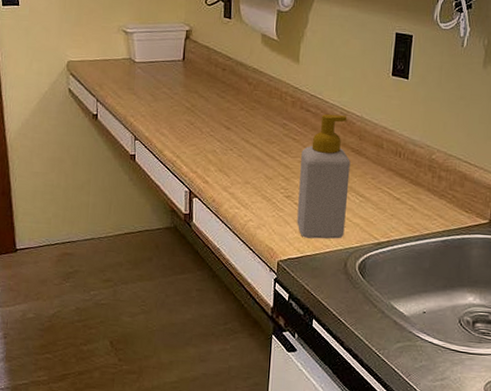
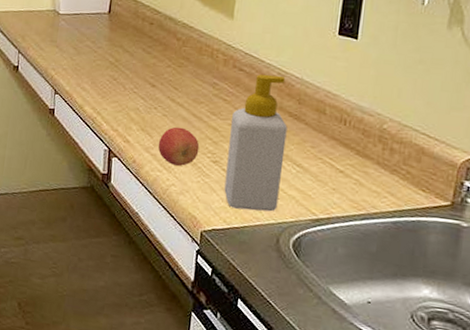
apple: none [235,166,273,202] -> present [158,127,200,166]

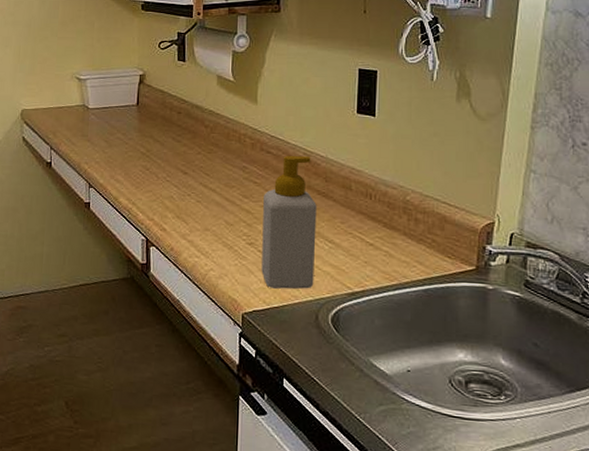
apple: present [158,127,200,166] -> none [194,212,234,250]

